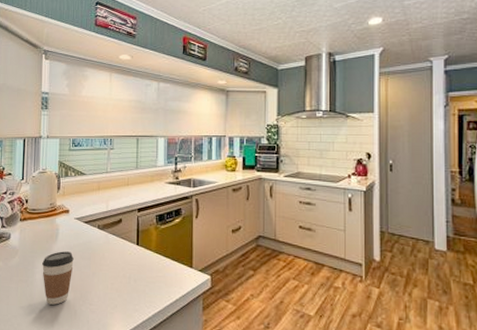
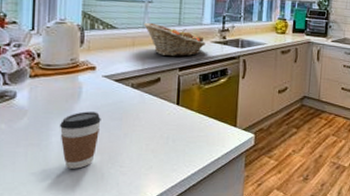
fruit basket: none [107,167,160,198] -> present [144,22,205,57]

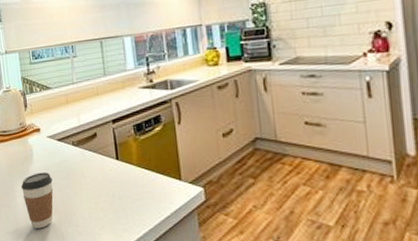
fruit basket: present [144,22,205,57] -> none [73,77,133,109]

